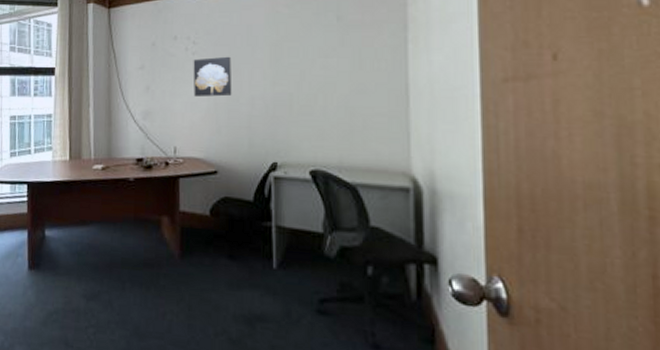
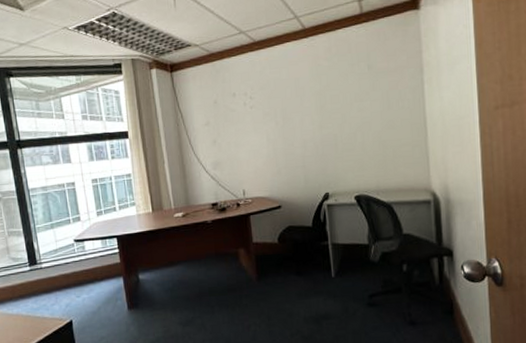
wall art: present [193,56,232,98] -> none [251,107,287,146]

